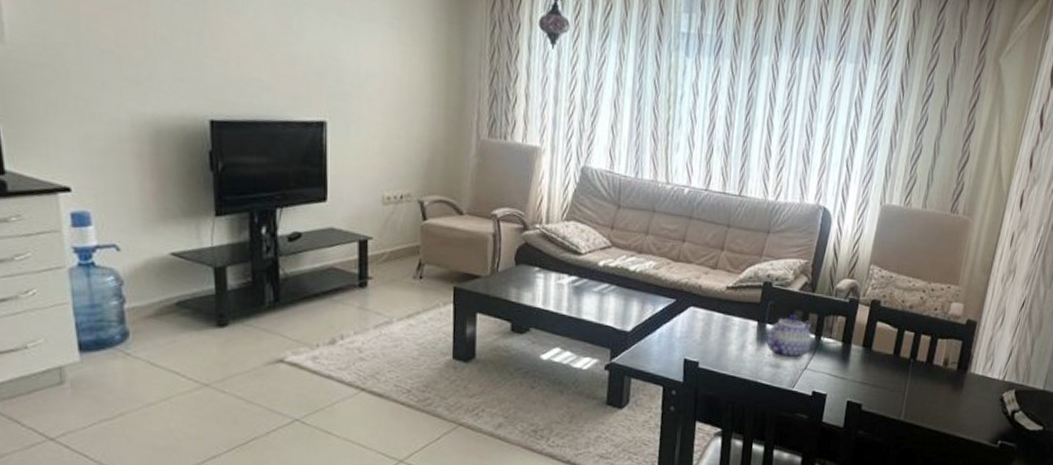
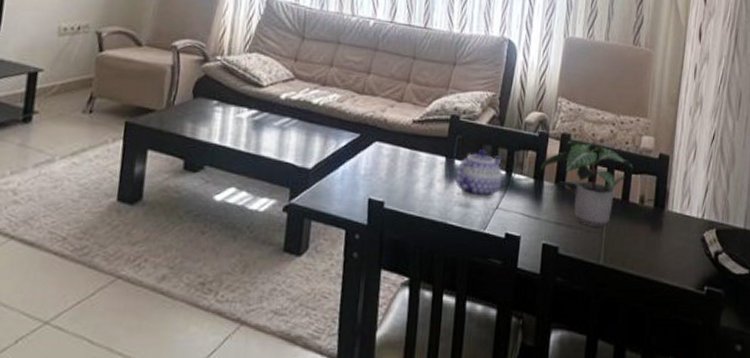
potted plant: none [849,306,940,386] -> present [540,140,633,226]

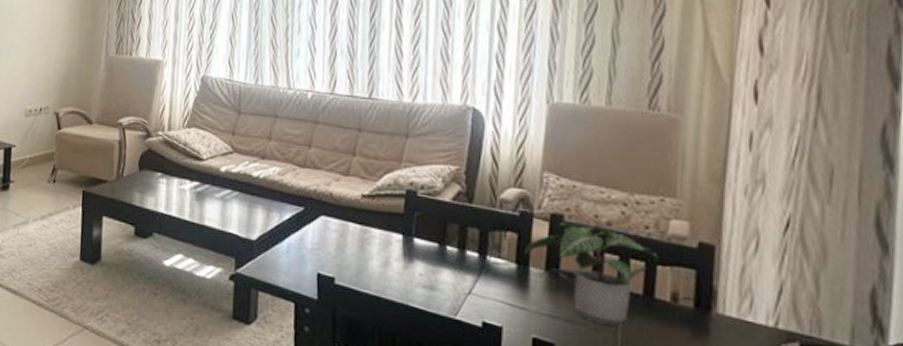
teapot: present [455,149,503,199] -> none [416,228,474,283]

